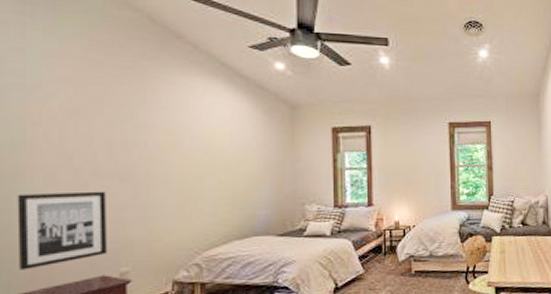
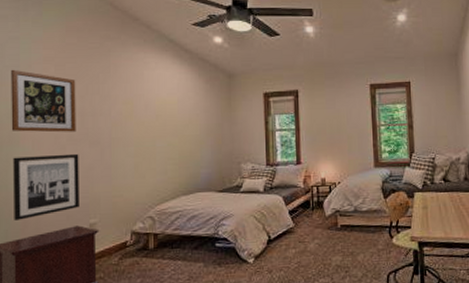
wall art: none [14,87,102,166] -> present [11,69,76,133]

